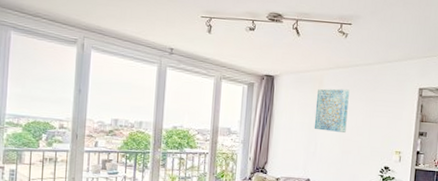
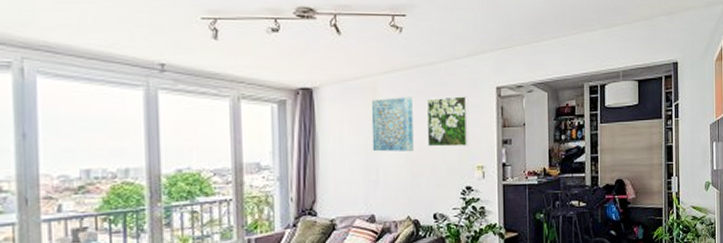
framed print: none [357,92,395,134] -> present [426,96,470,147]

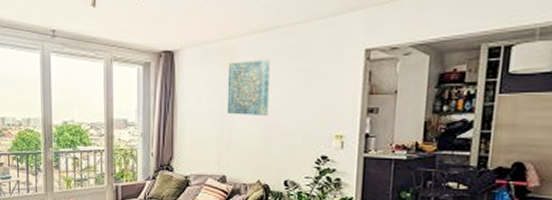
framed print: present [426,96,470,147] -> none [282,59,332,113]

